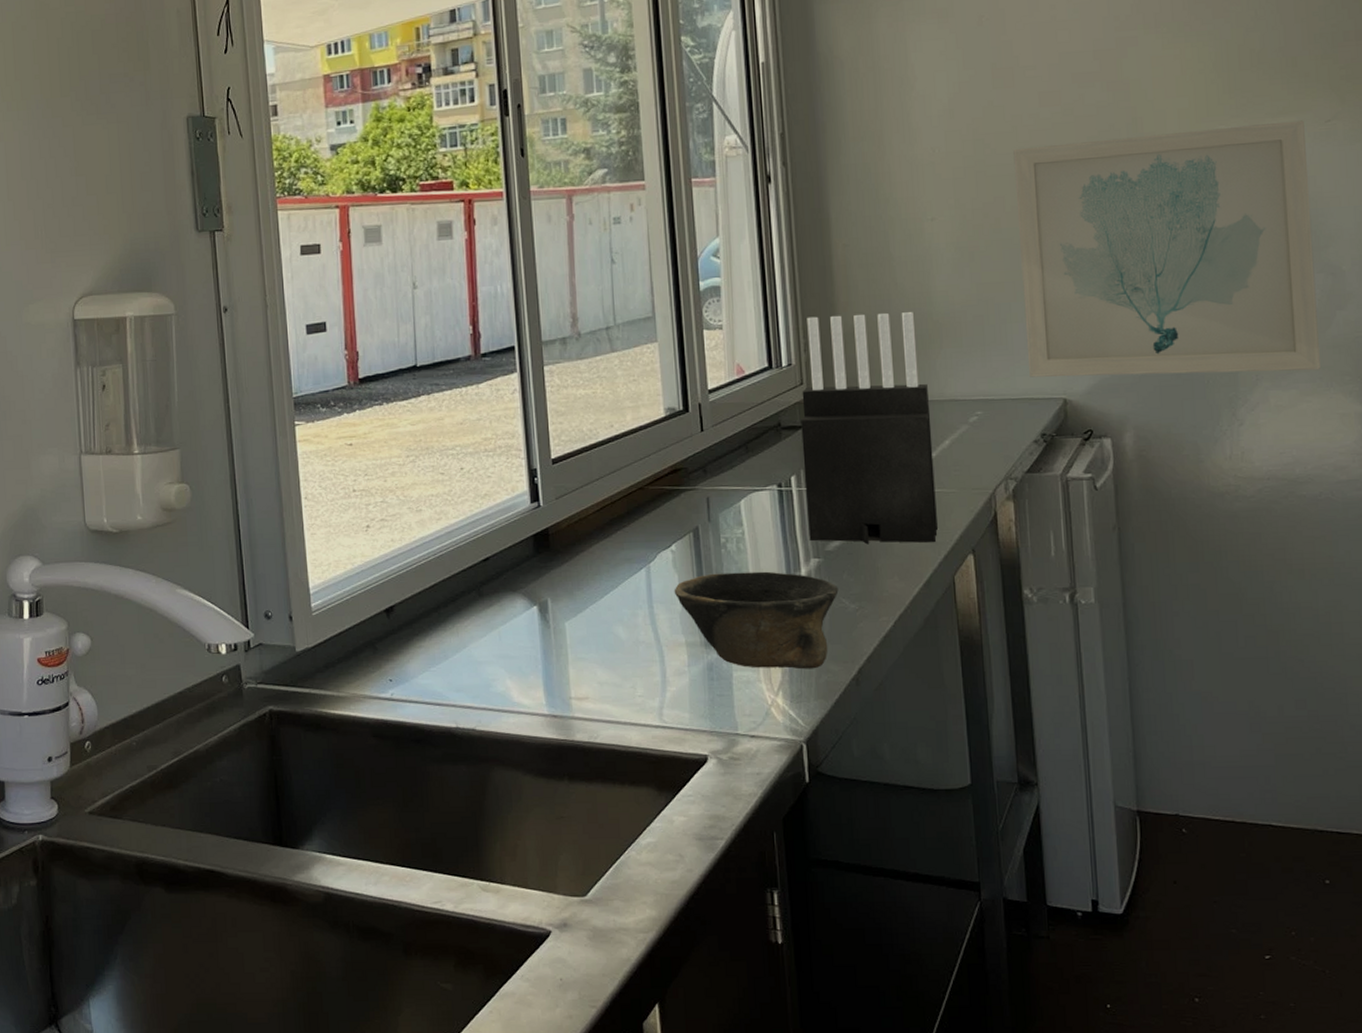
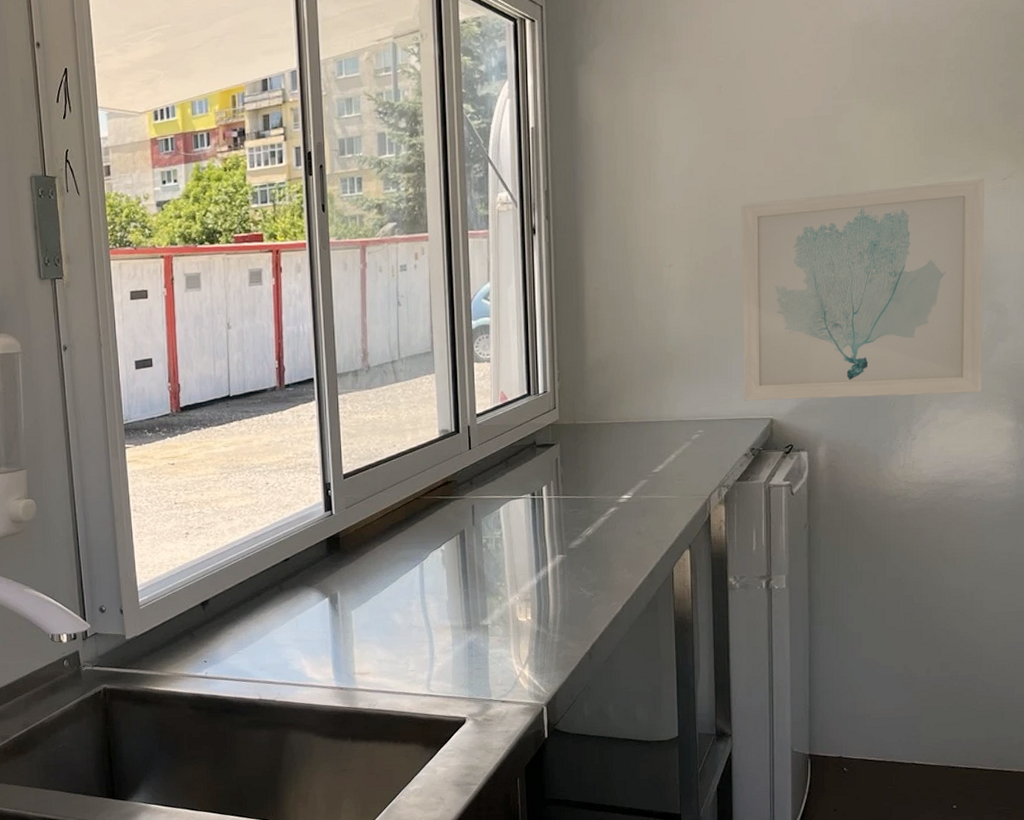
bowl: present [674,571,839,670] -> none [442,566,578,646]
knife block: present [801,312,938,545] -> none [552,346,662,543]

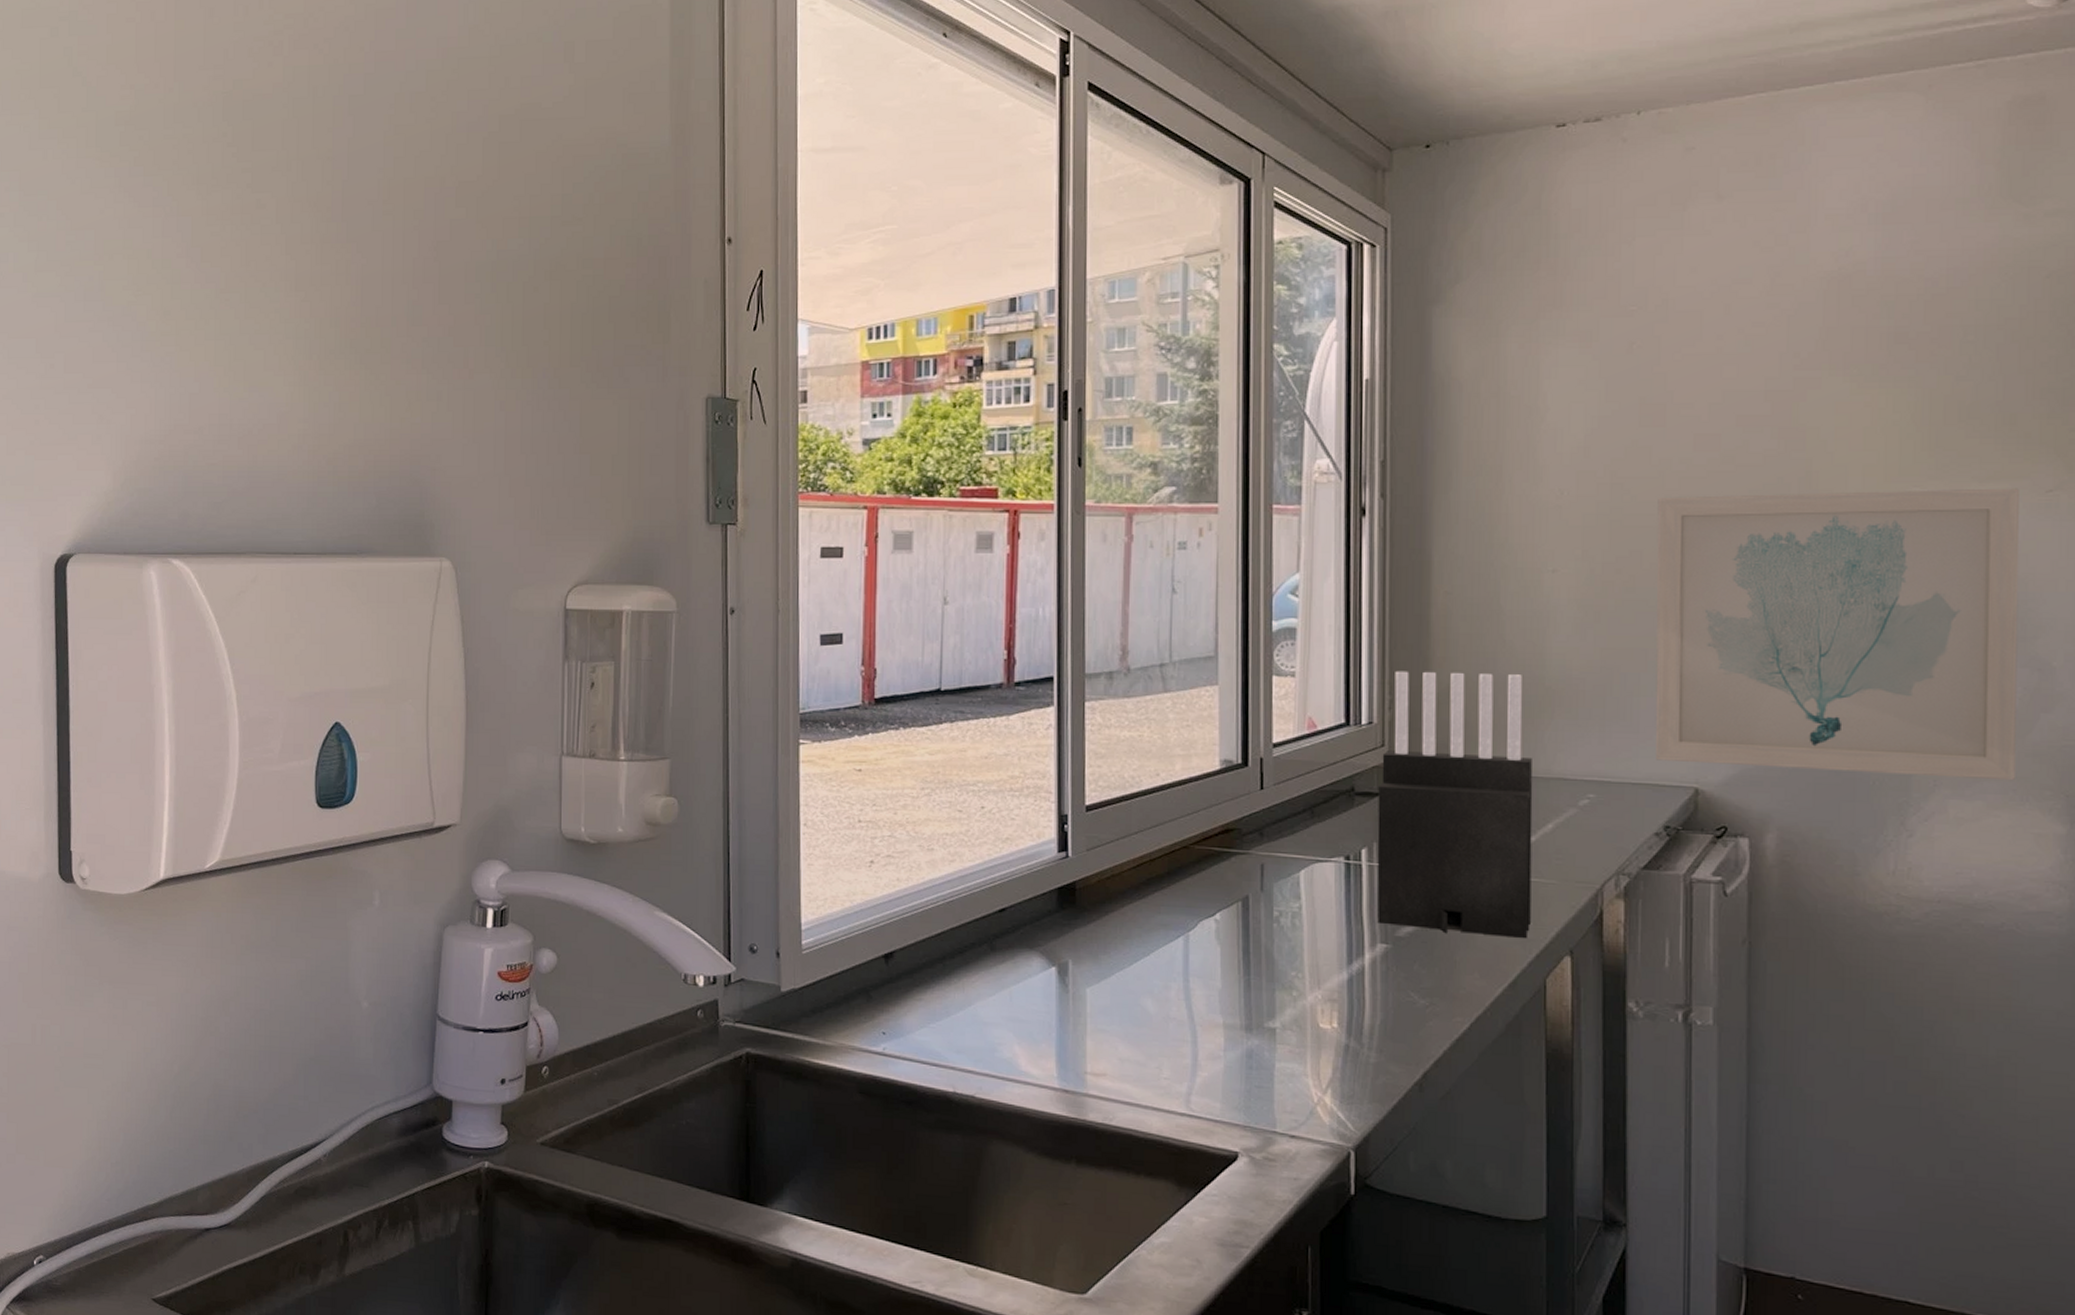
knife block: none [552,346,662,543] -> present [1377,670,1533,939]

